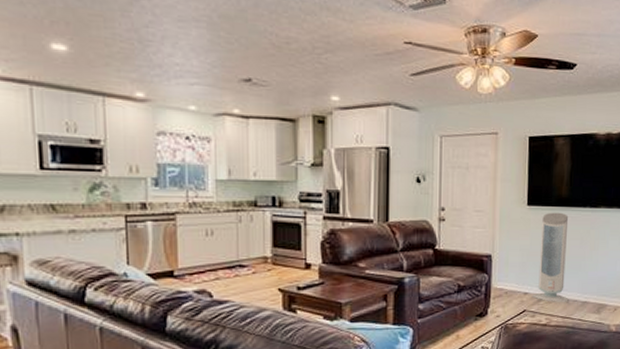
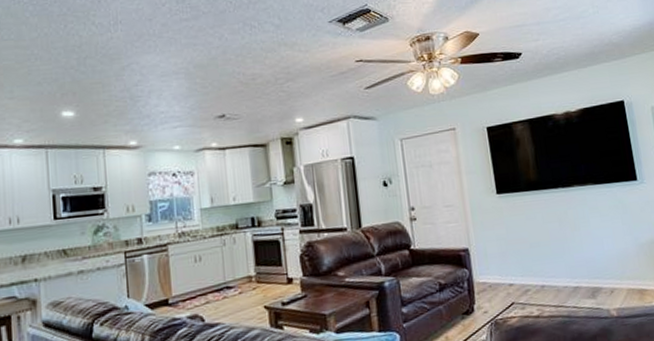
air purifier: present [532,212,569,303] -> none [514,196,559,291]

